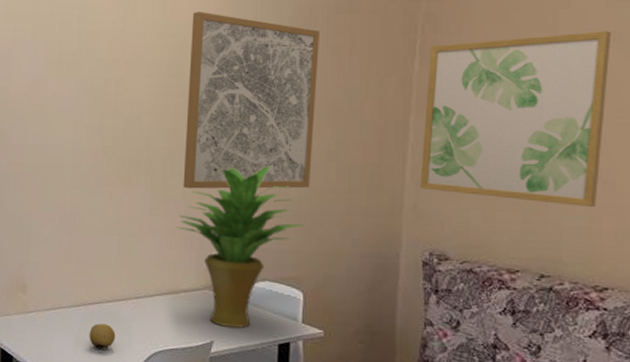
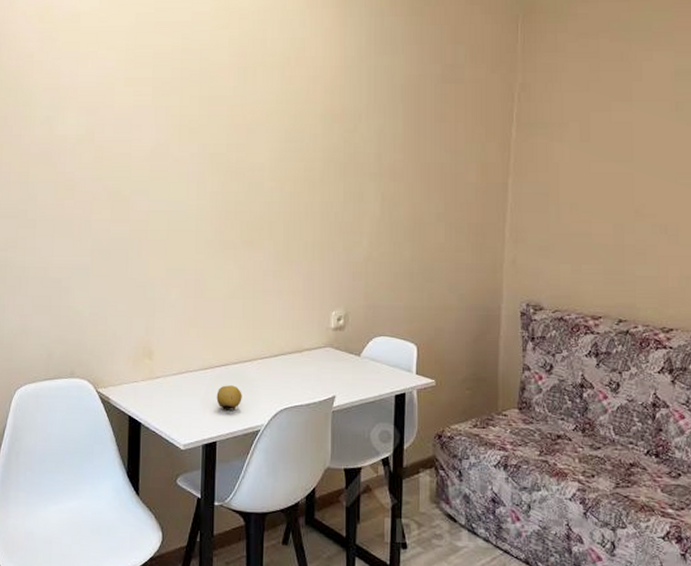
potted plant: present [176,166,304,328] -> none [299,228,416,382]
wall art: present [183,12,319,189] -> none [304,79,428,251]
wall art: present [420,31,612,207] -> none [517,101,675,258]

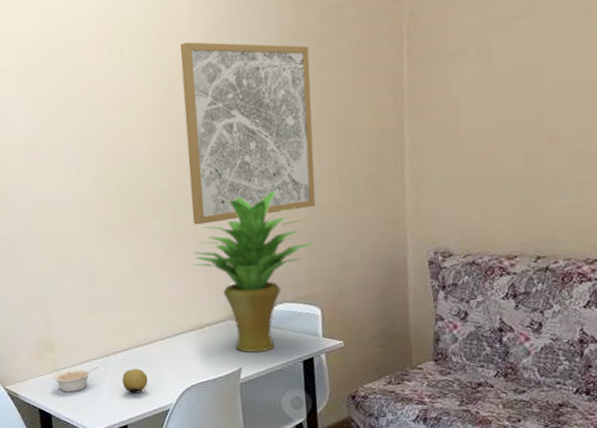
legume: none [147,378,195,402] -> present [53,367,99,392]
potted plant: none [299,228,416,382] -> present [192,191,314,353]
wall art: none [304,79,428,251] -> present [180,41,316,225]

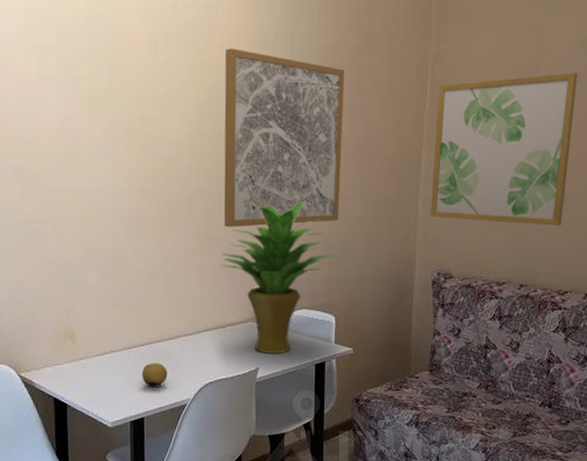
legume: present [53,367,99,392] -> none [71,359,119,383]
wall art: none [417,9,587,192] -> present [430,73,578,225]

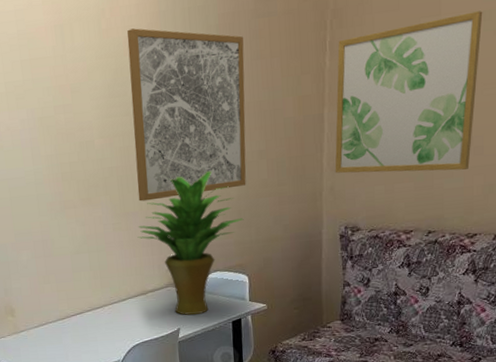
fruit: present [142,363,168,387] -> none [75,330,99,352]

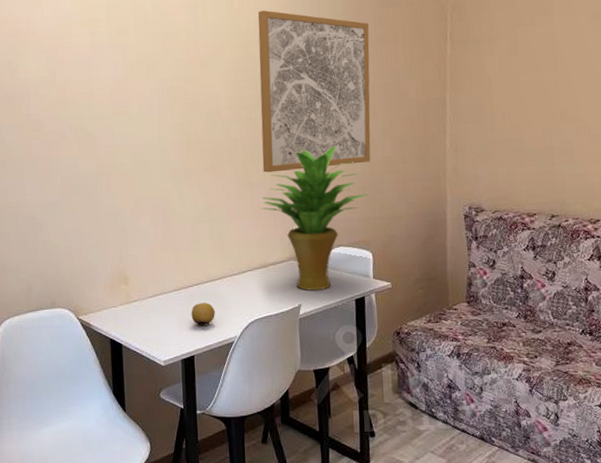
fruit: none [75,330,99,352] -> present [191,303,215,326]
wall art: present [335,11,483,174] -> none [457,12,592,157]

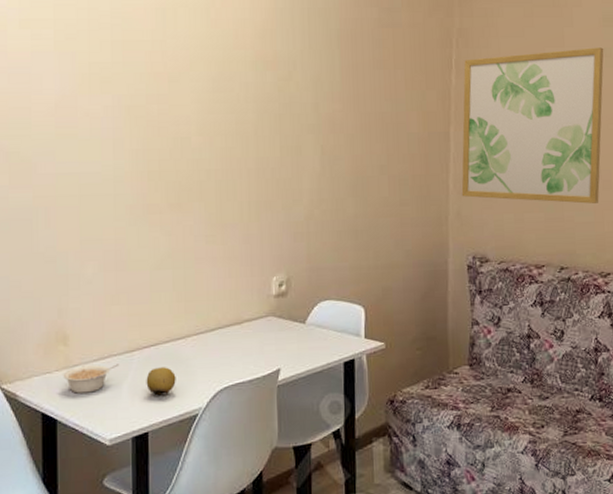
legume: none [125,300,170,324] -> present [63,364,120,394]
wall art: present [257,10,371,173] -> none [238,22,366,212]
potted plant: present [260,146,368,291] -> none [235,184,361,352]
wall art: none [457,12,592,157] -> present [461,47,604,204]

